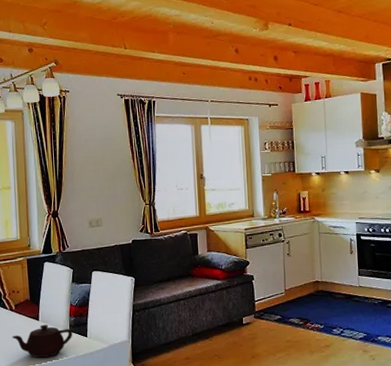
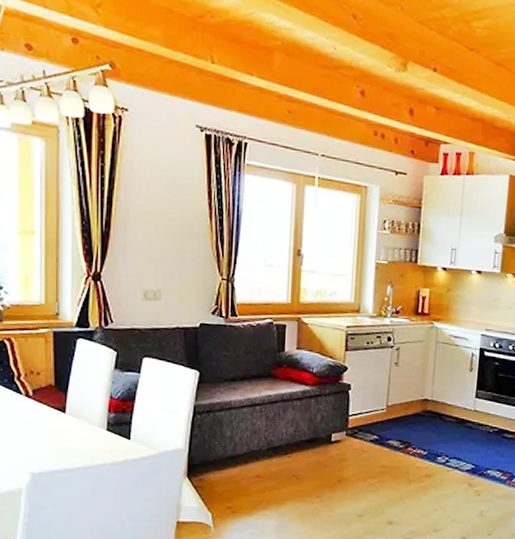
teapot: present [11,324,73,358] -> none [26,418,111,461]

